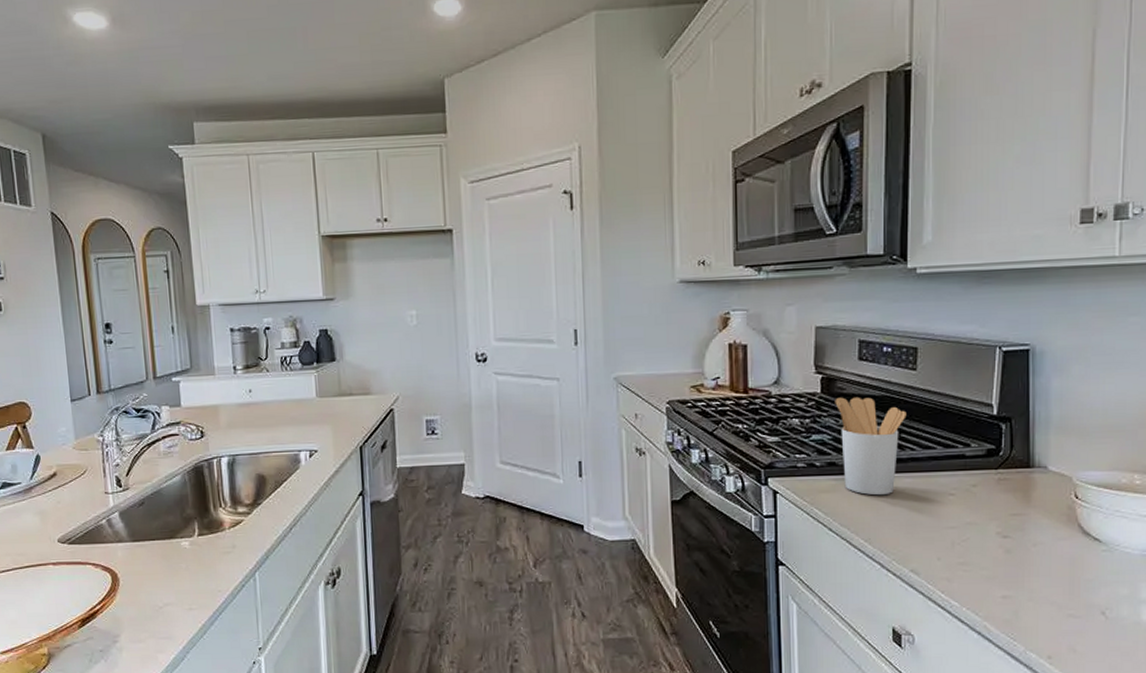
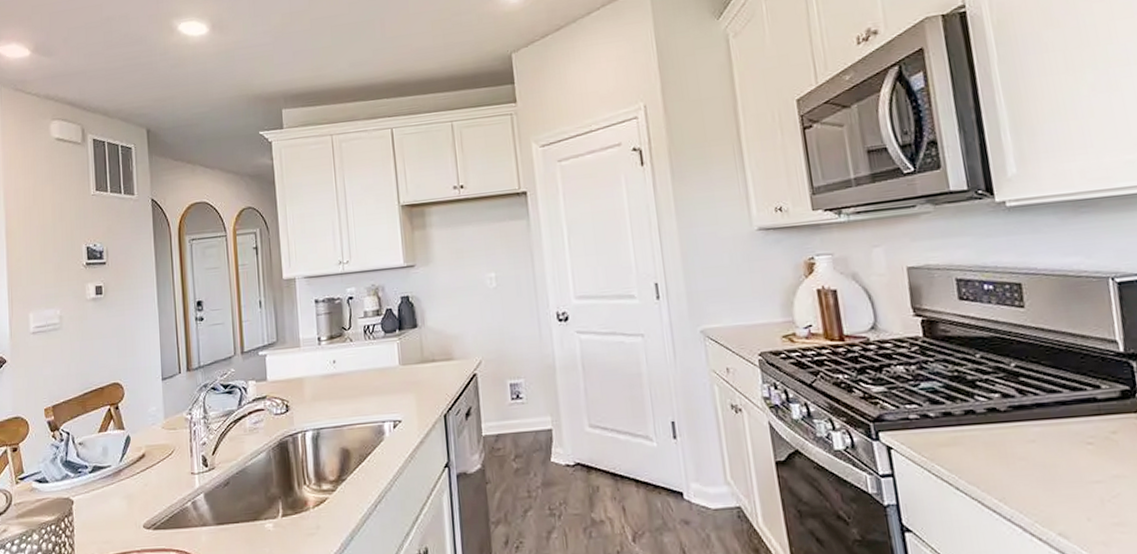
utensil holder: present [835,396,906,496] -> none [940,339,1023,448]

